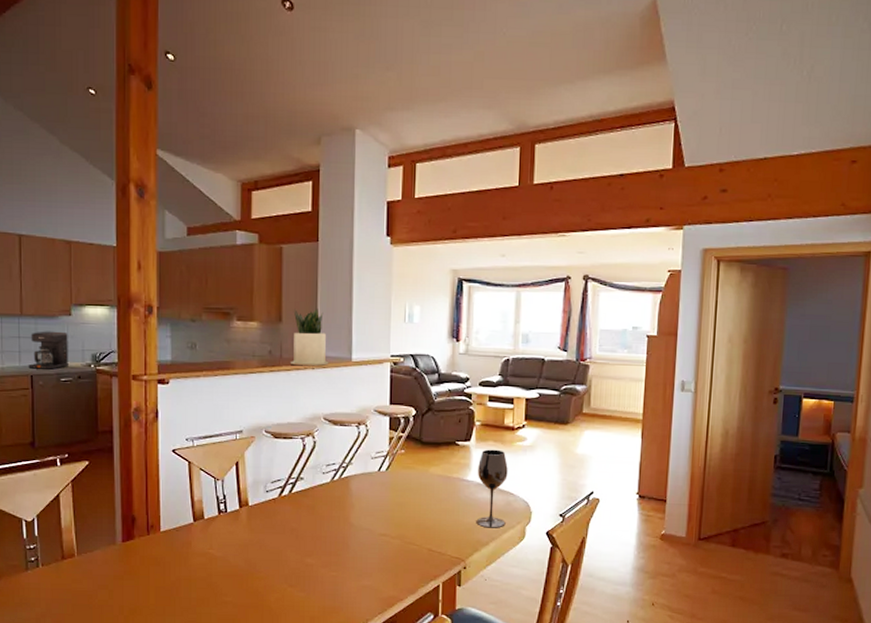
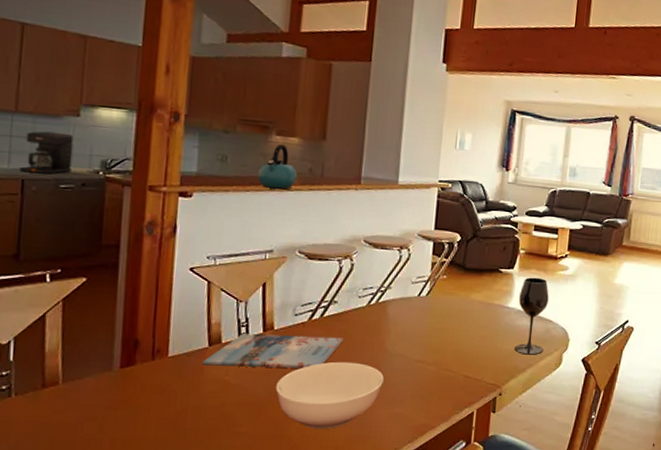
magazine: none [189,510,312,542] -> present [202,334,344,368]
kettle: none [223,328,259,372] -> present [257,143,298,190]
bowl: none [254,535,351,599] -> present [275,361,384,429]
planter: present [289,308,329,367] -> none [331,128,374,188]

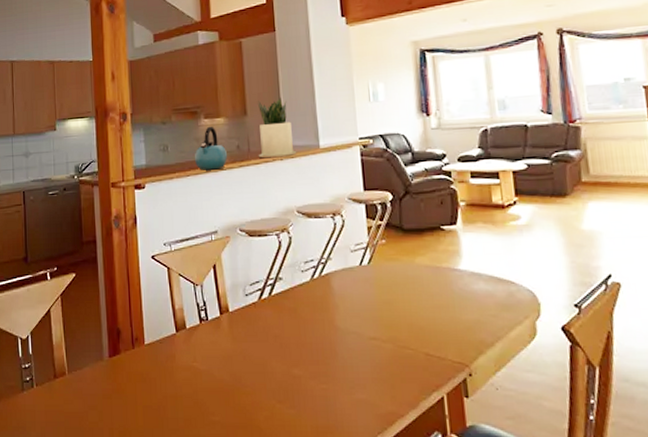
coffee maker: present [19,131,74,175] -> none [21,146,55,185]
magazine: present [202,334,344,368] -> none [172,316,294,352]
bowl: present [275,361,384,429] -> none [239,342,341,417]
planter: none [331,128,374,188] -> present [257,98,297,159]
wineglass: present [514,277,549,355] -> none [469,232,511,325]

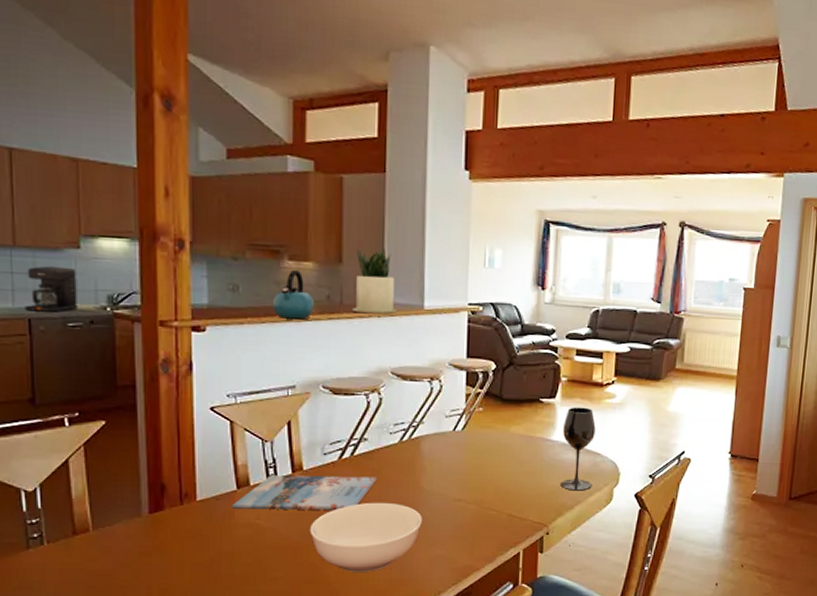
coffee maker: none [21,146,55,185] -> present [25,266,77,313]
magazine: none [172,316,294,352] -> present [231,475,377,510]
bowl: none [239,342,341,417] -> present [309,502,422,572]
wineglass: none [469,232,511,325] -> present [560,407,596,491]

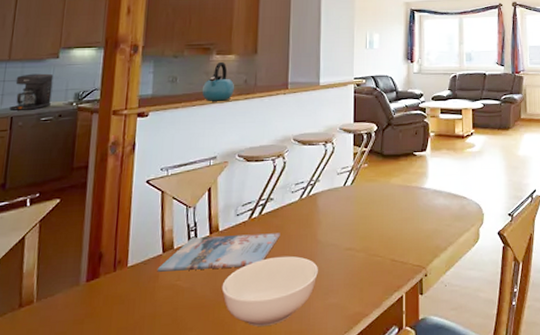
planter: present [351,249,398,315] -> none [263,40,299,93]
wineglass: present [560,407,596,491] -> none [434,157,461,233]

